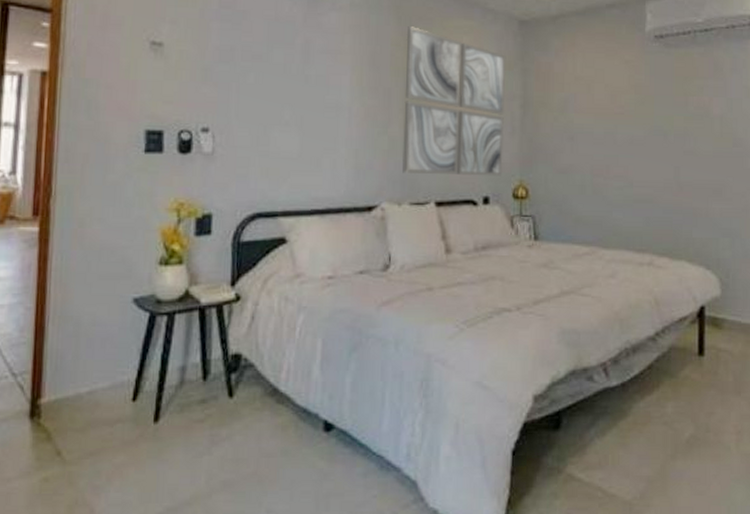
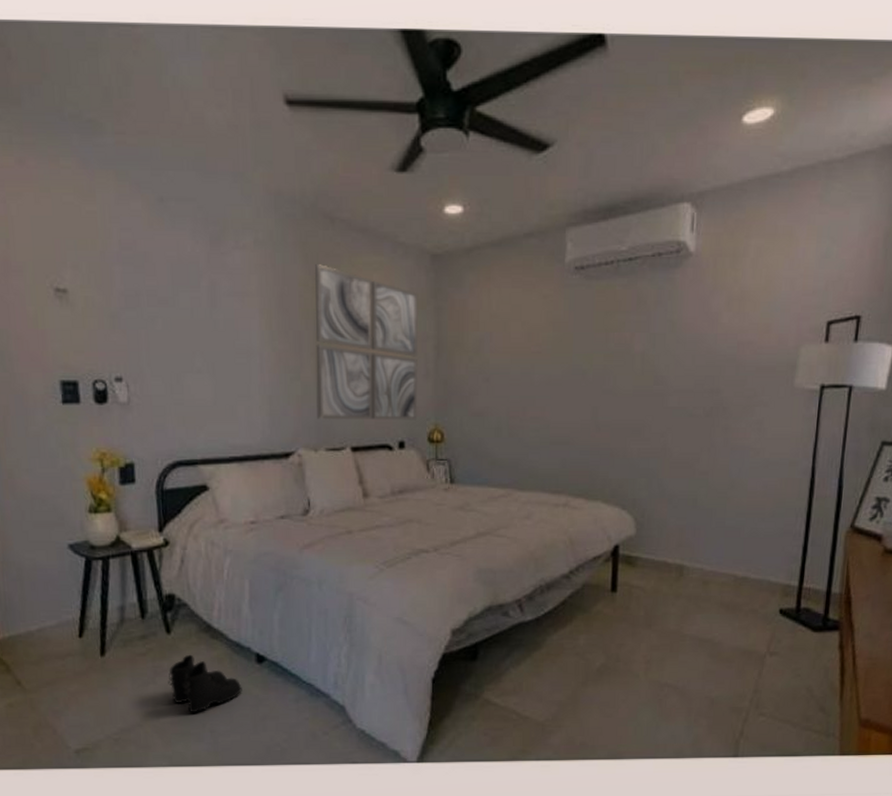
boots: none [225,421,306,490] -> present [168,654,242,713]

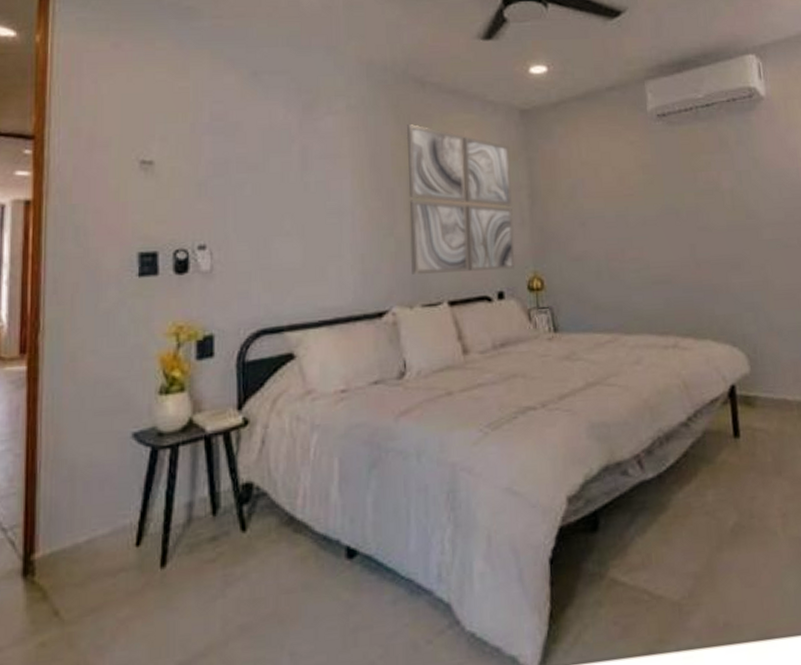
boots: present [168,654,242,713] -> none [240,555,330,632]

